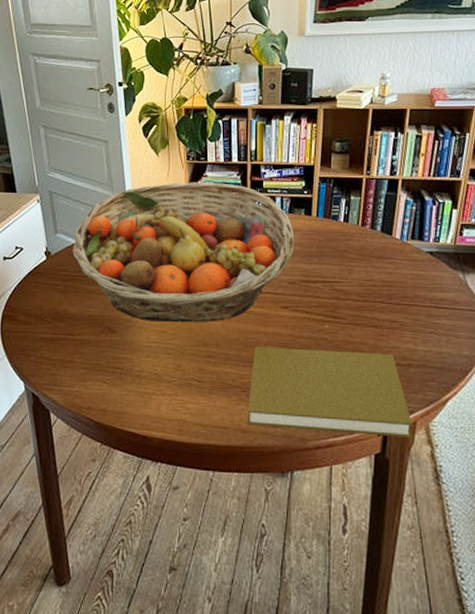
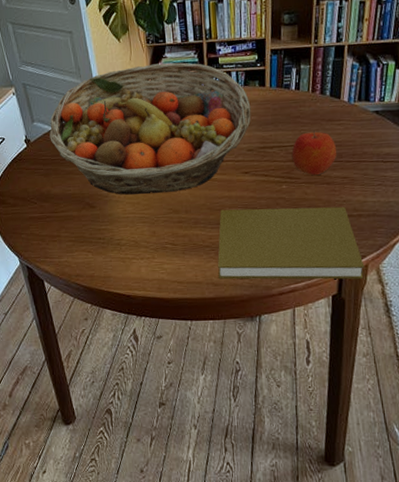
apple: none [336,267,387,317] -> present [291,130,337,176]

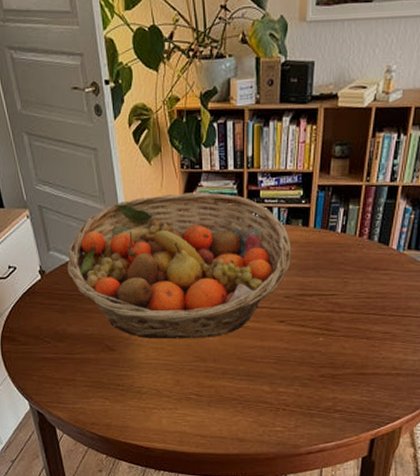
book: present [218,206,365,280] -> none [245,360,398,441]
apple: present [291,130,337,176] -> none [332,279,381,329]

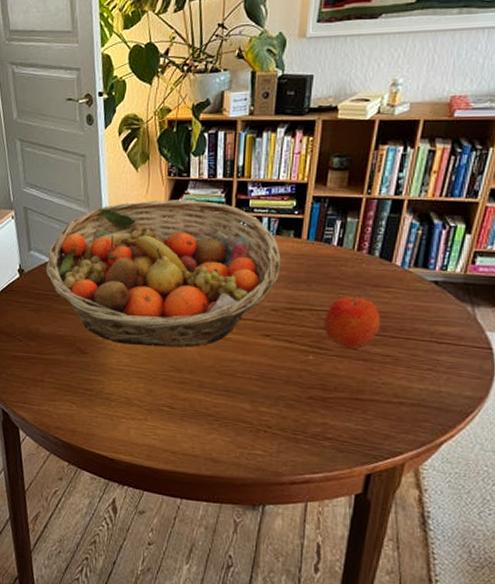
apple: none [332,279,381,329] -> present [324,295,381,349]

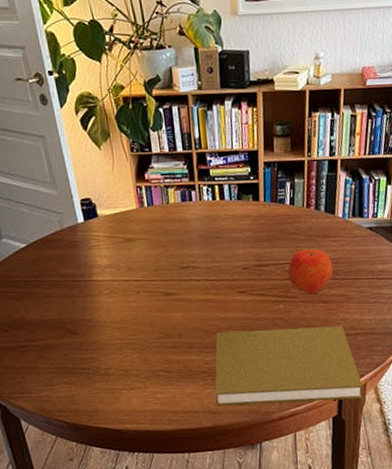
fruit basket: present [46,200,281,347] -> none [21,173,246,320]
book: none [220,374,400,480] -> present [215,325,363,407]

